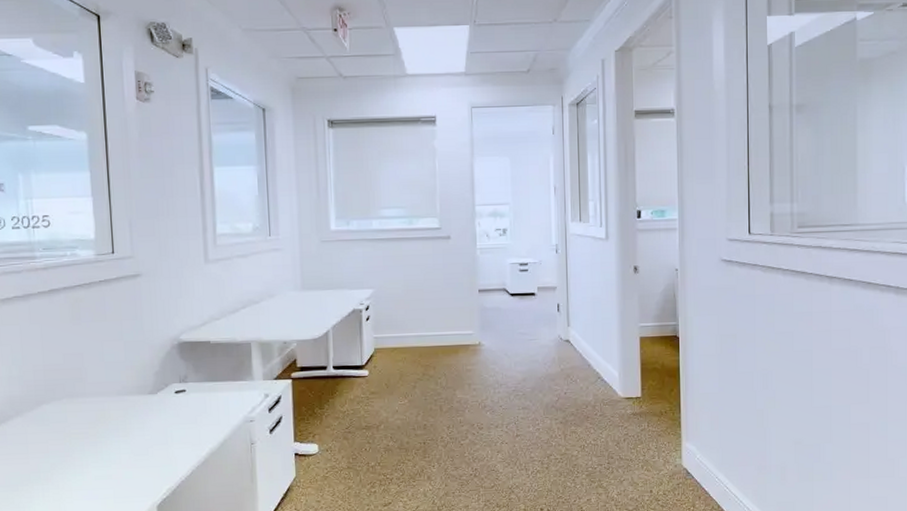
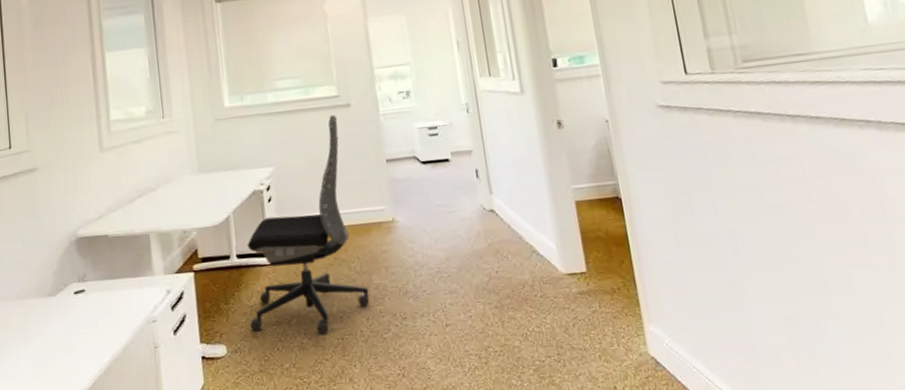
office chair: none [342,245,452,439] -> present [247,114,370,335]

